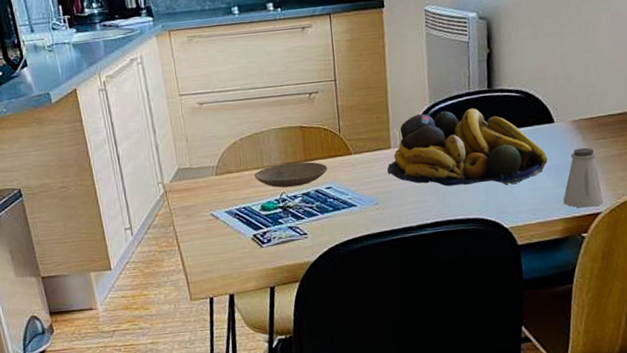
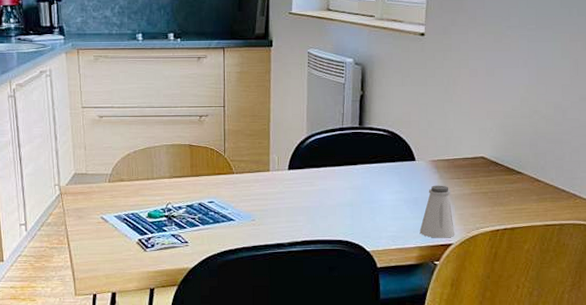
plate: present [254,161,328,188] -> none [144,176,212,199]
fruit bowl: present [387,108,548,187] -> none [264,142,408,212]

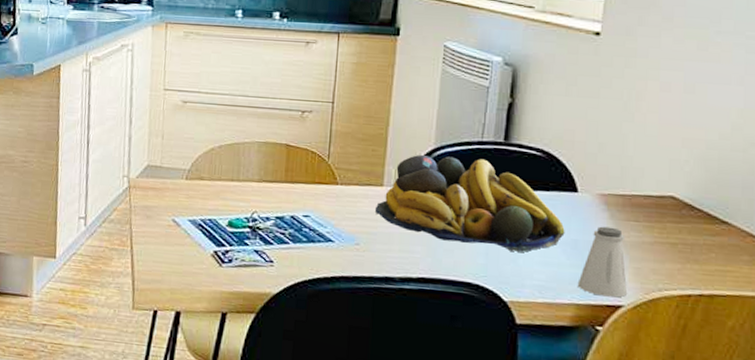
fruit bowl: none [264,142,408,212] -> present [374,155,565,252]

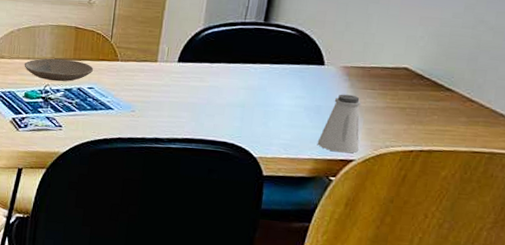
plate: none [227,180,309,208] -> present [24,58,94,82]
fruit bowl: present [374,155,565,252] -> none [149,35,311,117]

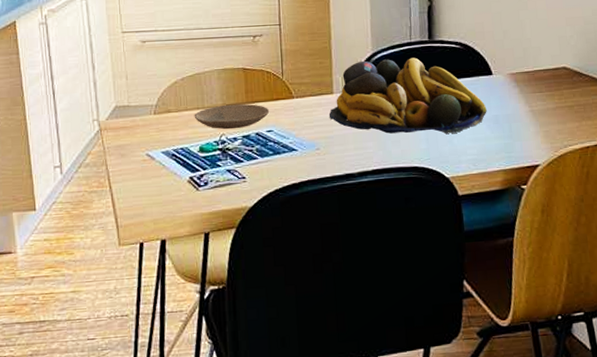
fruit bowl: none [149,35,311,117] -> present [329,57,487,134]
saltshaker: present [317,94,361,153] -> none [502,100,541,160]

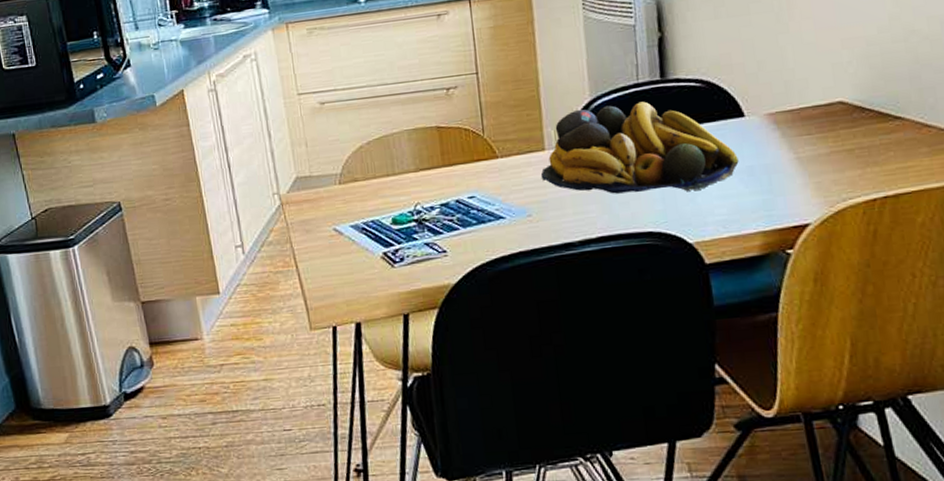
plate: present [194,103,270,130] -> none [383,167,471,198]

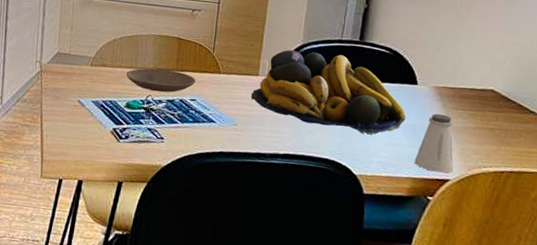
plate: none [383,167,471,198] -> present [126,68,196,93]
saltshaker: none [760,145,811,219] -> present [414,113,454,173]

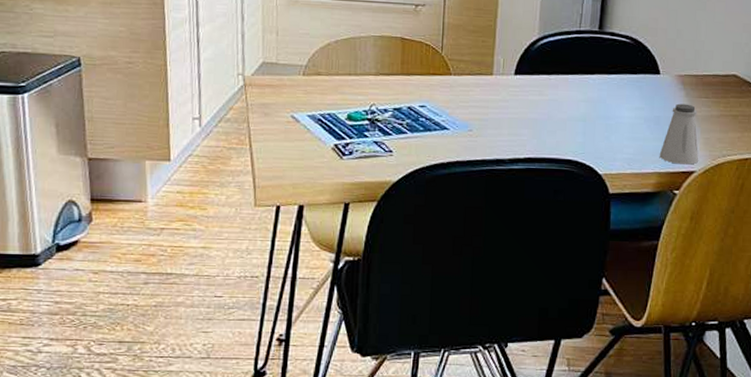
plate: present [126,68,196,93] -> none [345,73,425,100]
fruit bowl: present [250,50,406,134] -> none [485,45,649,130]

